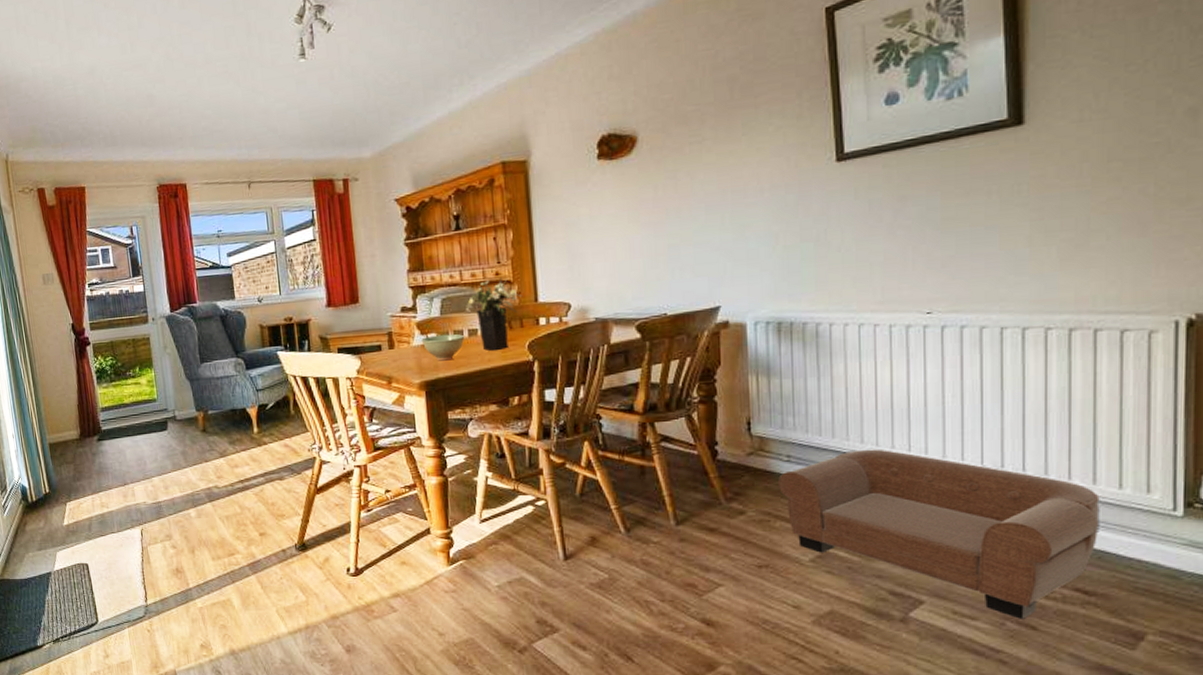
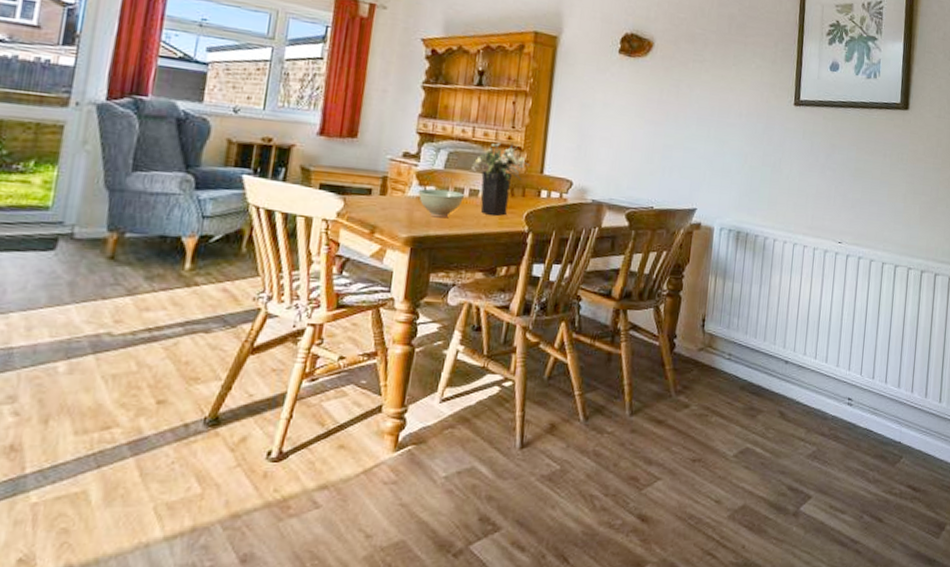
dog bed: present [778,449,1100,619] -> none [719,354,928,512]

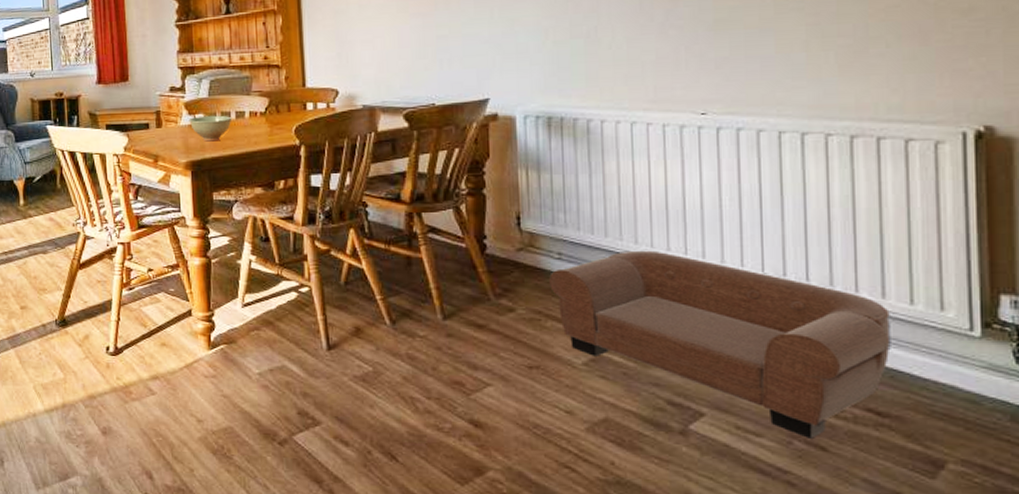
flower arrangement: present [470,143,530,217] -> none [233,62,291,134]
dog bed: none [719,354,928,512] -> present [549,250,891,439]

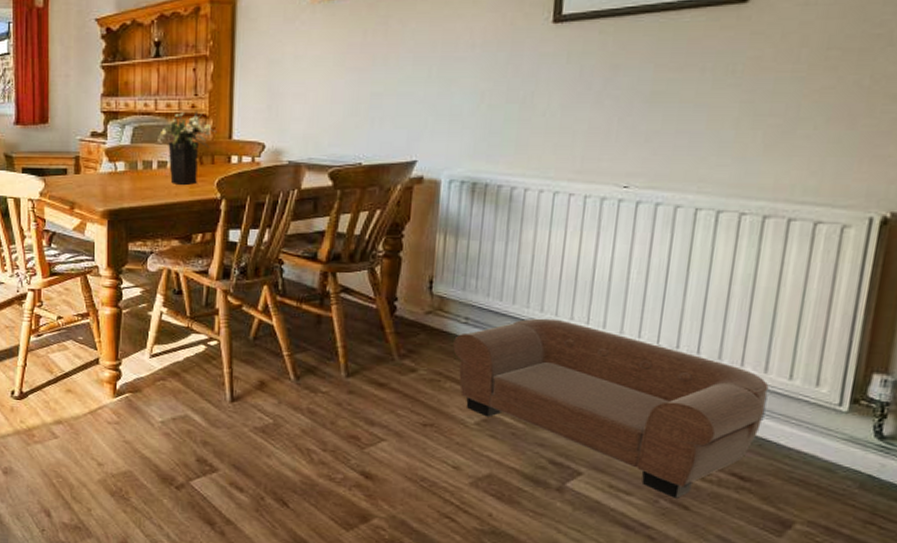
bowl: present [189,115,233,142] -> none [109,163,154,191]
flower arrangement: none [233,62,291,134] -> present [156,111,217,186]

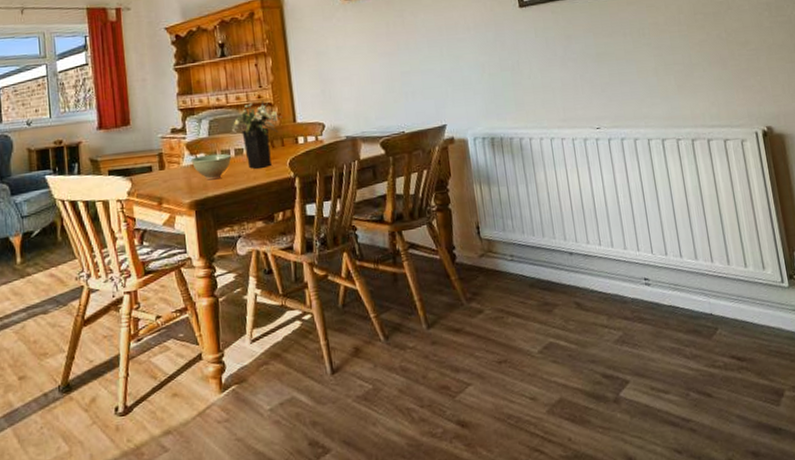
bowl: none [109,163,154,191] -> present [190,153,232,180]
dog bed: present [453,318,769,498] -> none [506,244,738,389]

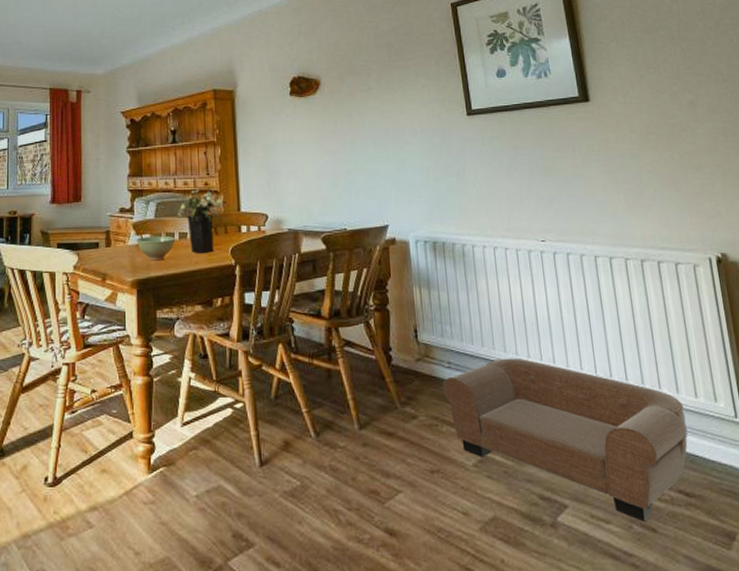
dog bed: none [506,244,738,389] -> present [442,357,688,522]

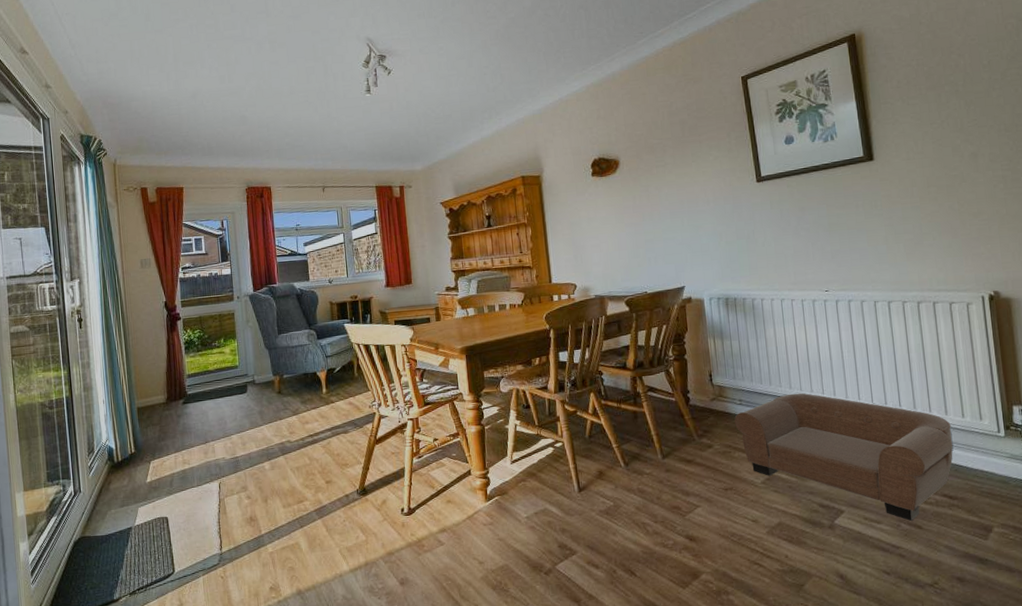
bowl: present [136,235,176,261] -> none [462,308,497,330]
flower arrangement: present [177,188,227,254] -> none [496,264,540,322]

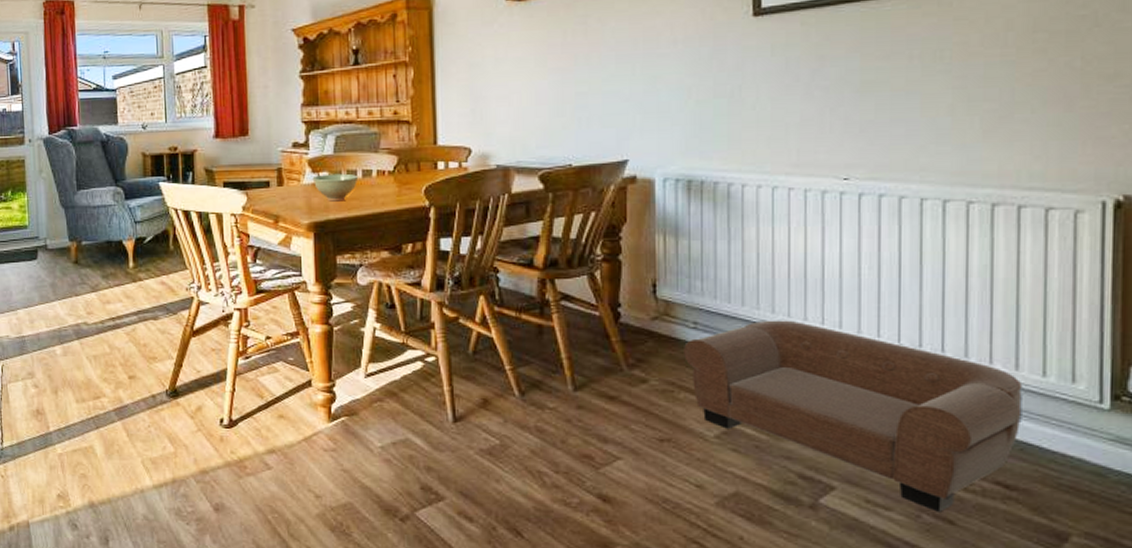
bowl: none [462,308,497,330] -> present [312,173,359,202]

